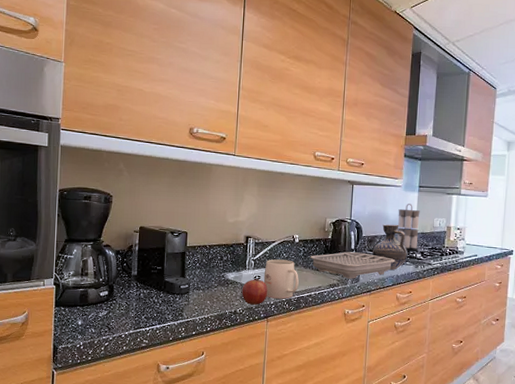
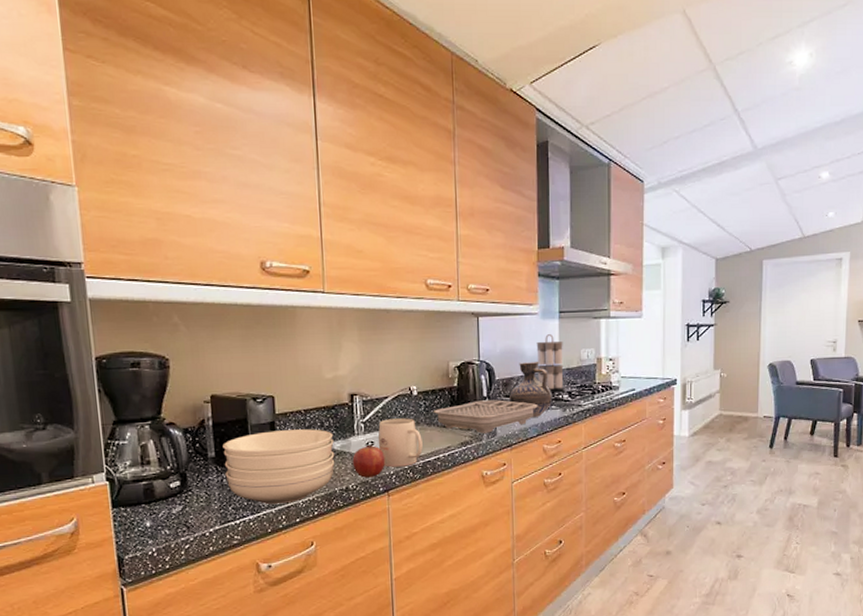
bowl: none [142,259,229,319] -> present [222,429,335,505]

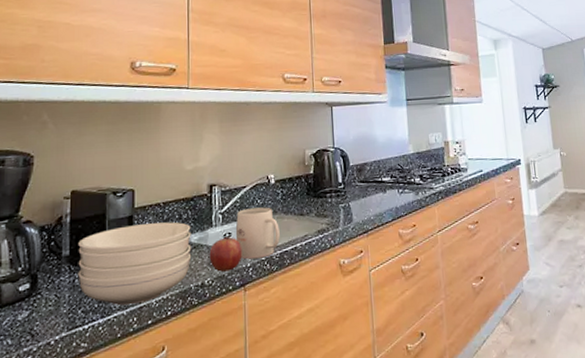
dish rack: present [433,400,538,434] -> none [290,185,392,220]
ceramic jug: present [510,361,553,417] -> none [364,146,406,202]
spice rack: present [536,334,565,393] -> none [387,120,417,177]

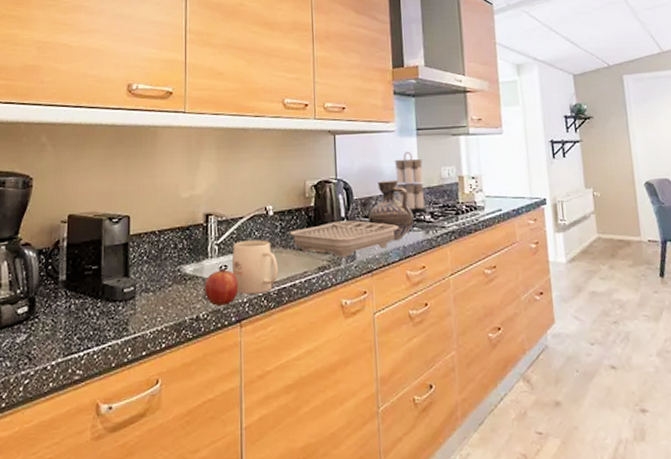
bowl: present [78,222,192,306] -> none [74,251,187,335]
dish rack: none [290,185,392,220] -> present [289,220,399,258]
ceramic jug: none [364,146,406,202] -> present [369,179,415,240]
spice rack: none [387,120,417,177] -> present [394,152,427,214]

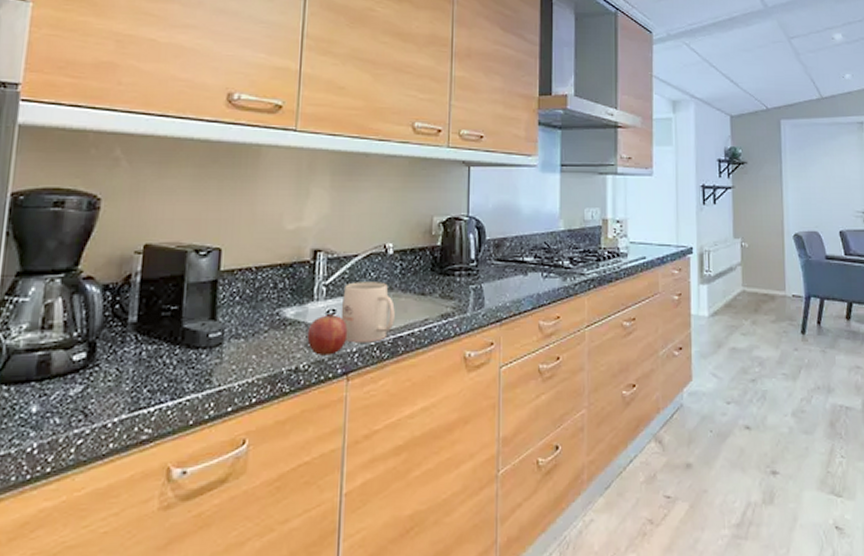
dish rack: present [289,220,399,258] -> none [410,263,534,304]
ceramic jug: present [369,179,415,240] -> none [501,219,552,286]
spice rack: present [394,152,427,214] -> none [534,190,566,258]

